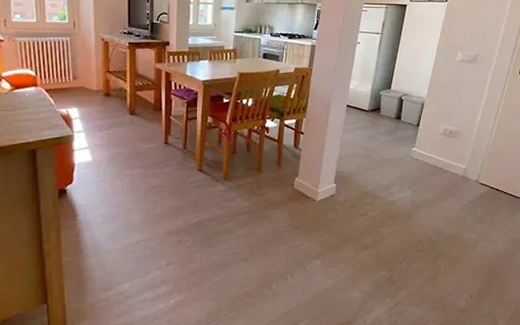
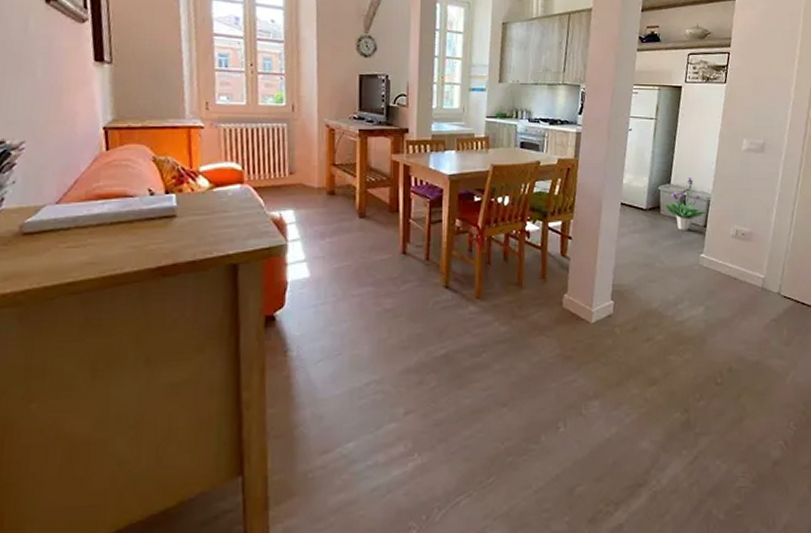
potted plant: none [384,84,420,128] -> present [665,178,706,230]

